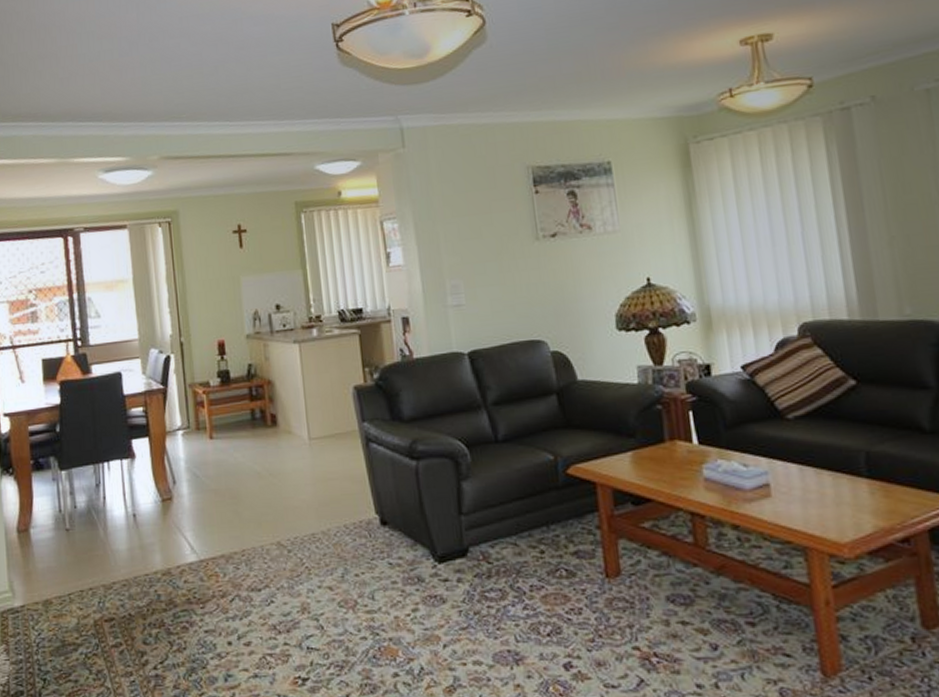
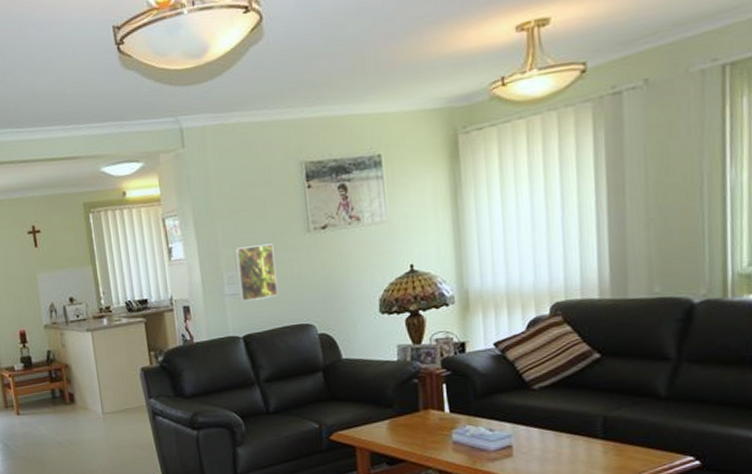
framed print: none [457,251,506,315] -> present [234,243,278,303]

